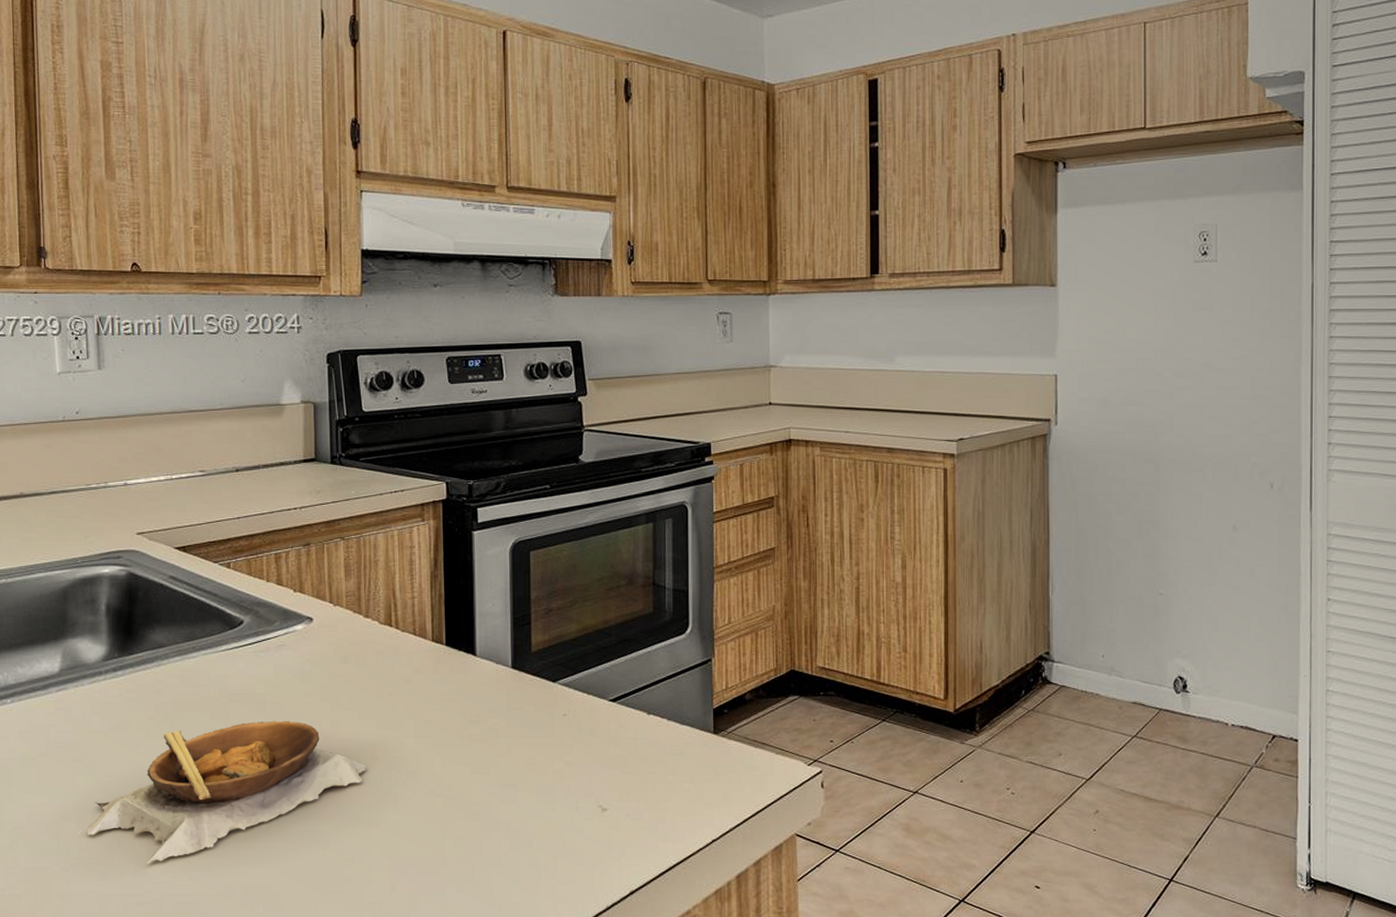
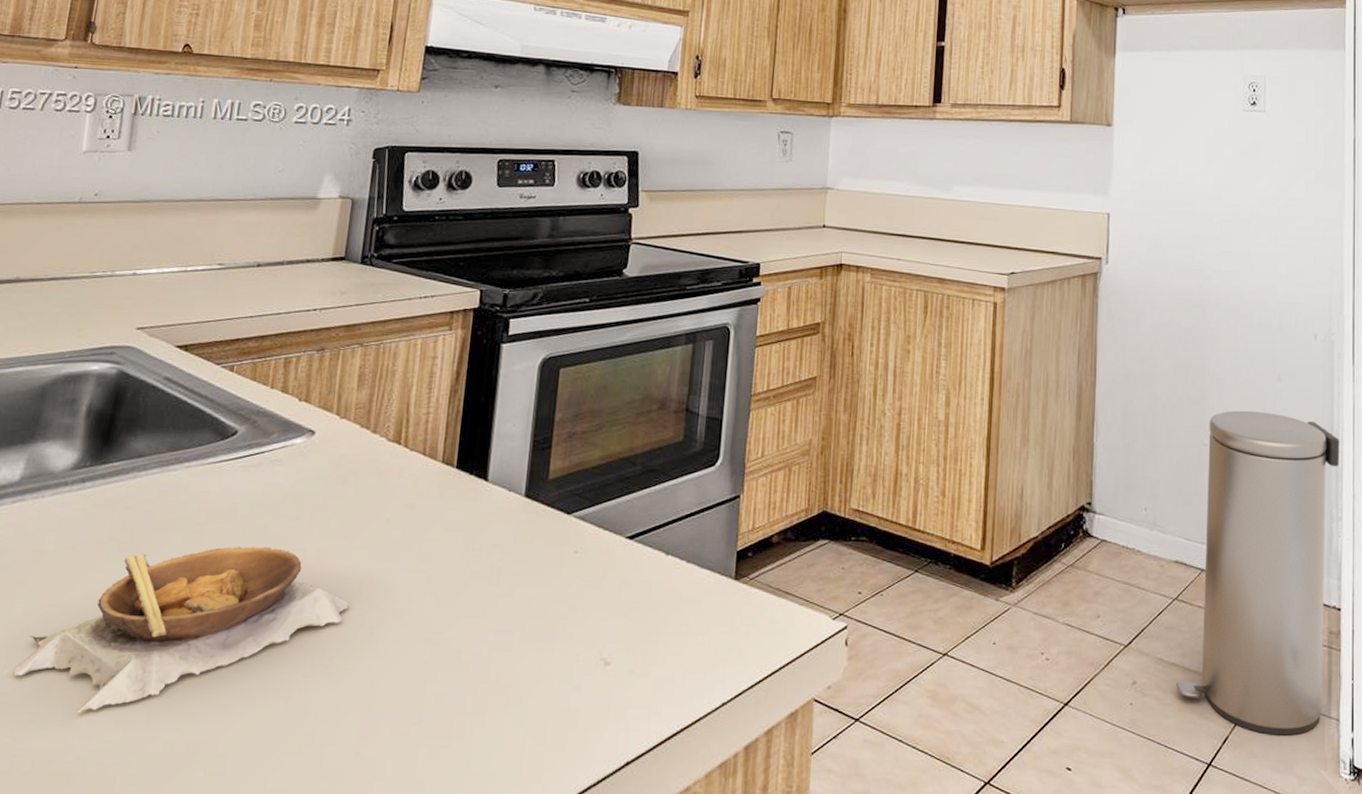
pedal bin: none [1136,560,1296,853] -> present [1175,410,1339,736]

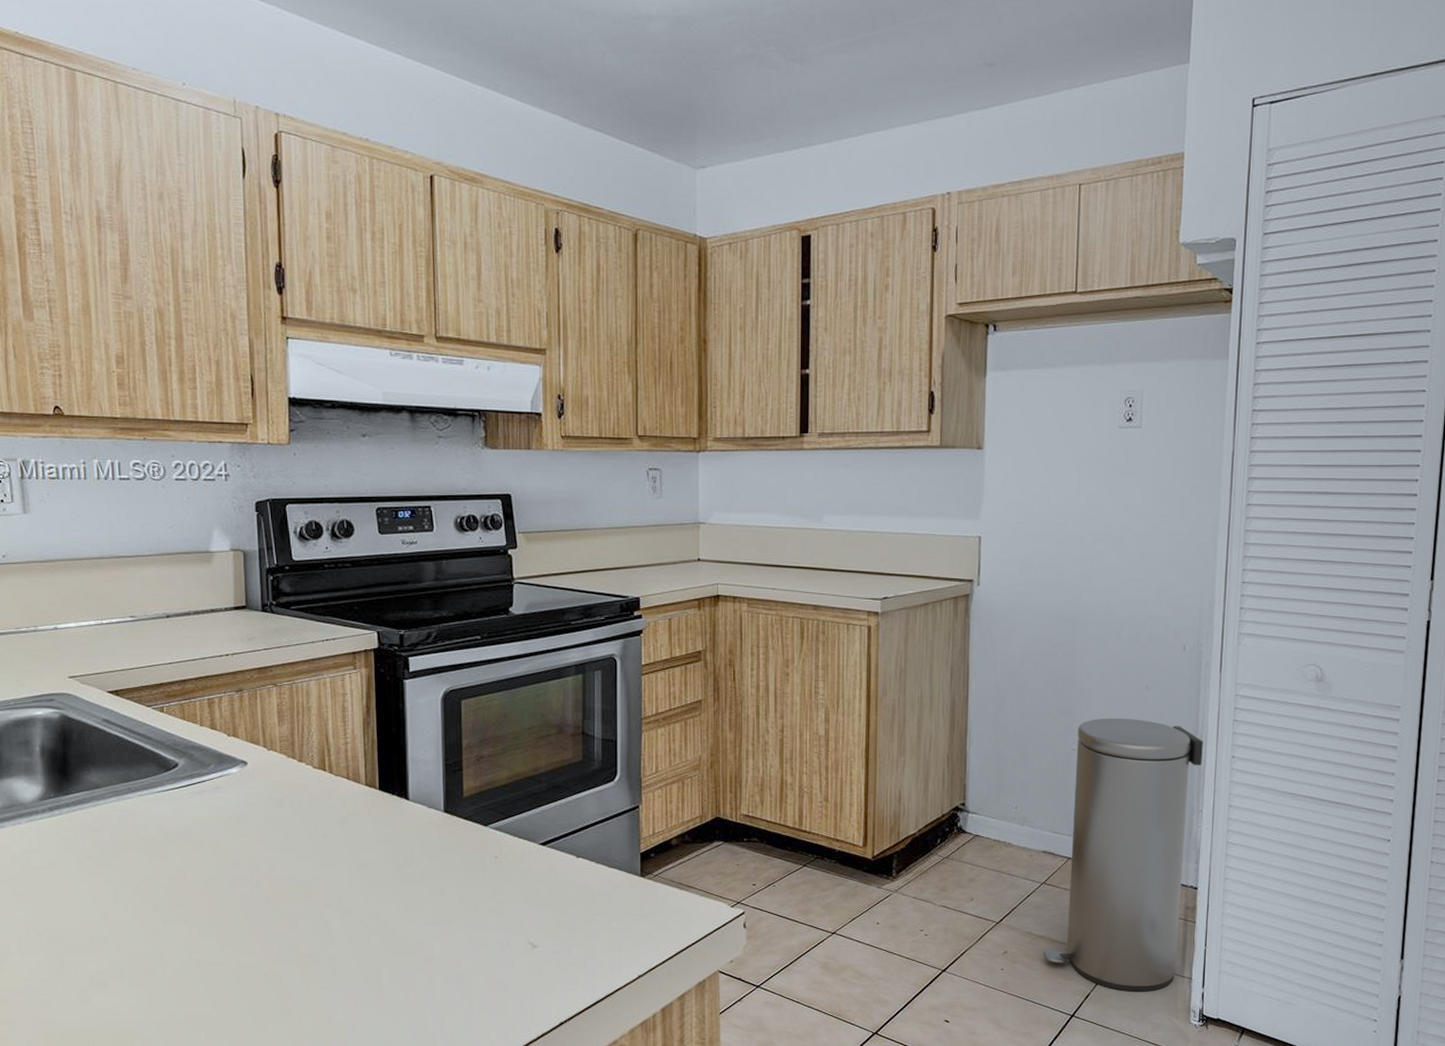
soup bowl: present [13,546,351,714] -> none [29,859,304,994]

